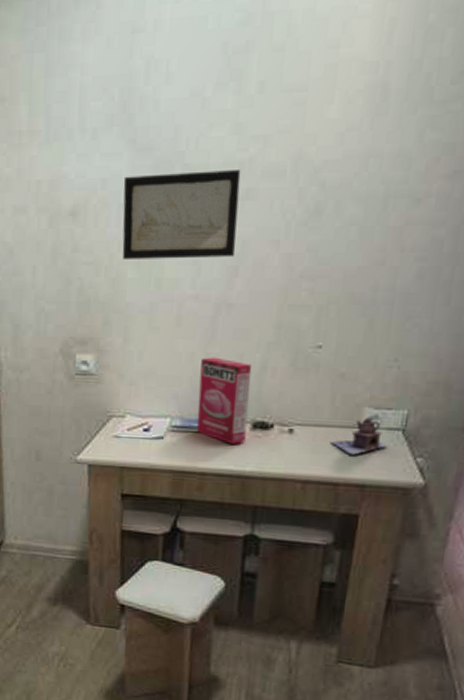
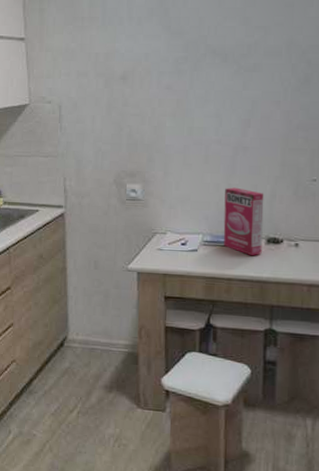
wall art: present [122,170,241,259] -> none [161,50,249,113]

